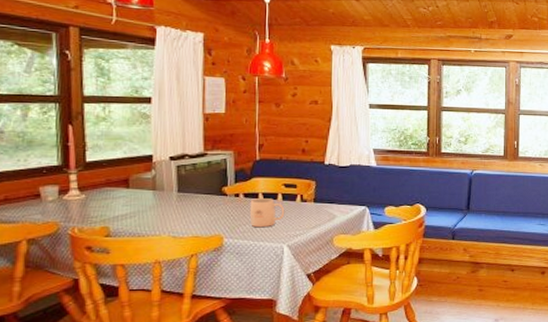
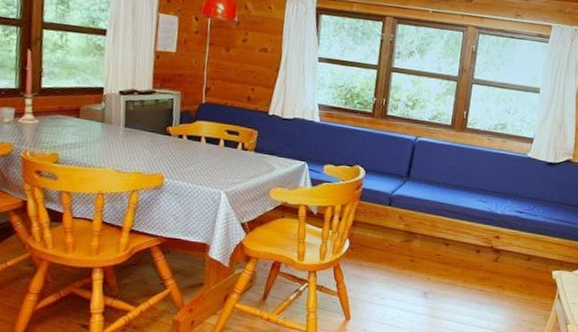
mug: present [249,198,285,228] -> none [190,141,226,172]

